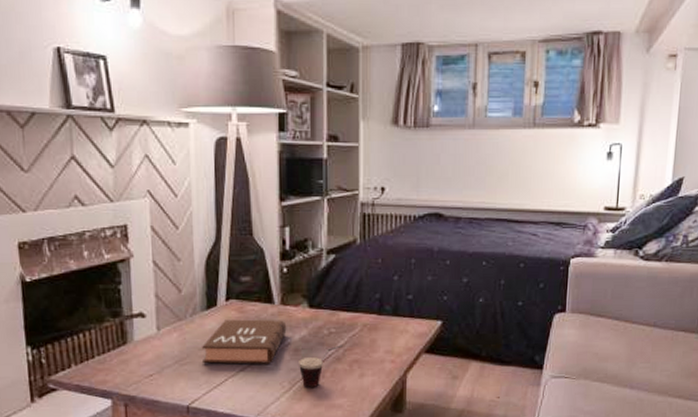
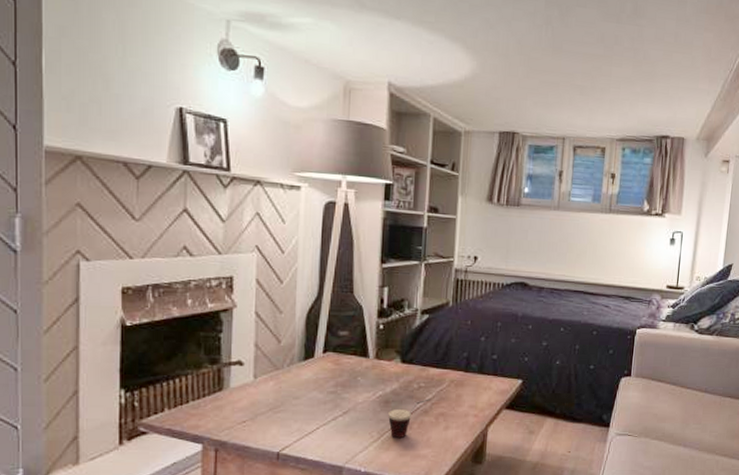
book: present [202,319,287,364] -> none [296,371,380,414]

